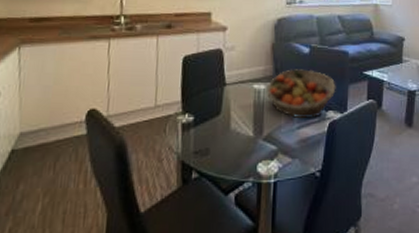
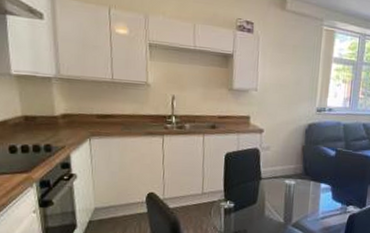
fruit basket: present [266,69,336,119] -> none [296,168,357,212]

